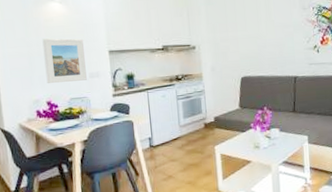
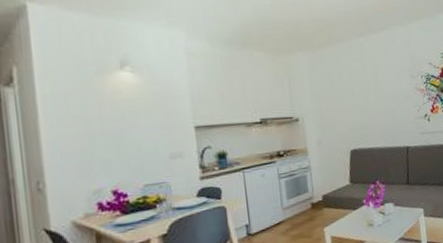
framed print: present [42,38,87,84] -> none [107,113,167,170]

